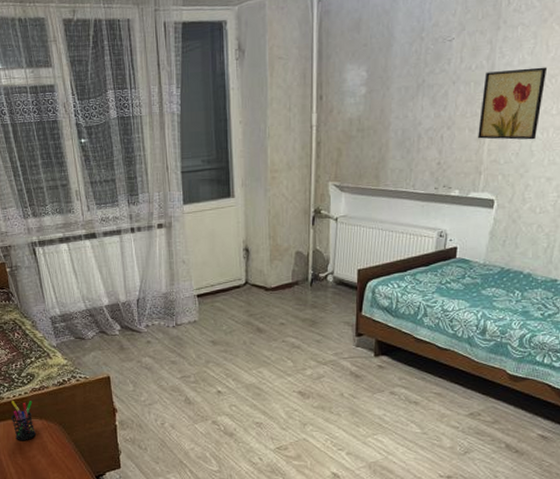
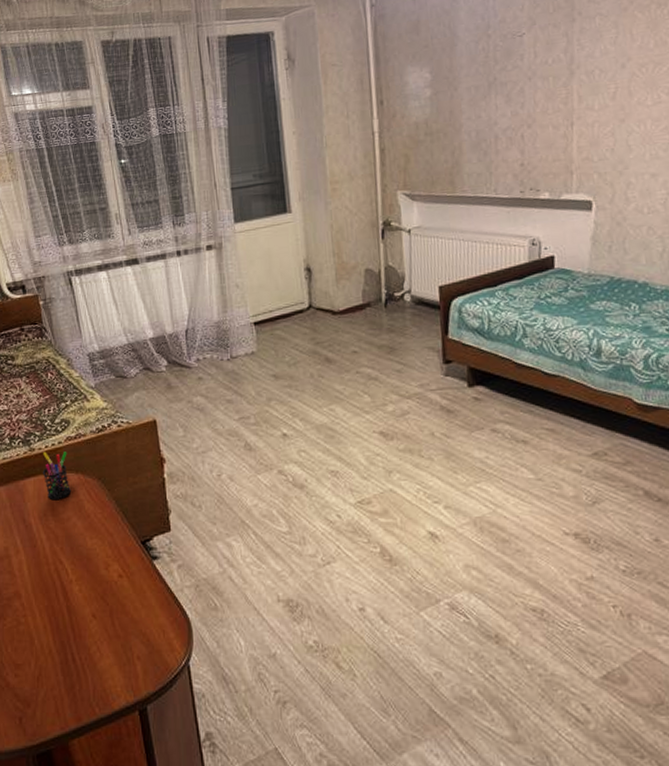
wall art: present [478,67,548,140] -> none [563,56,635,136]

